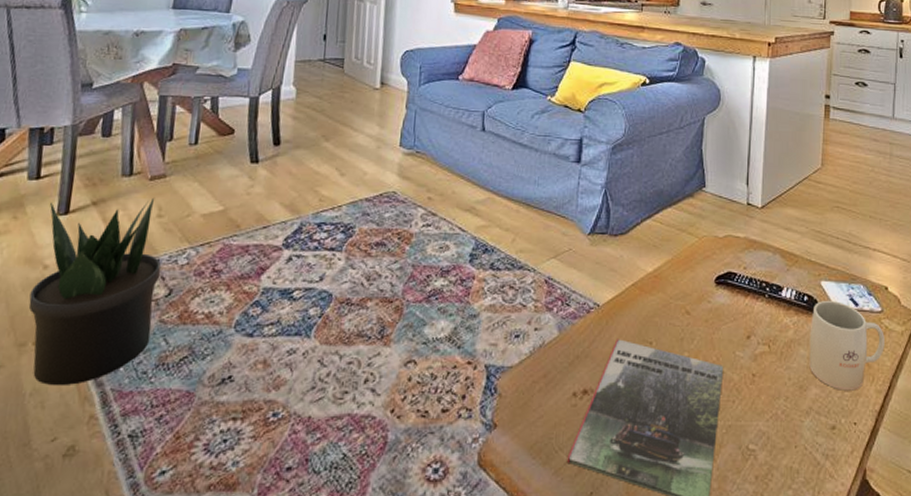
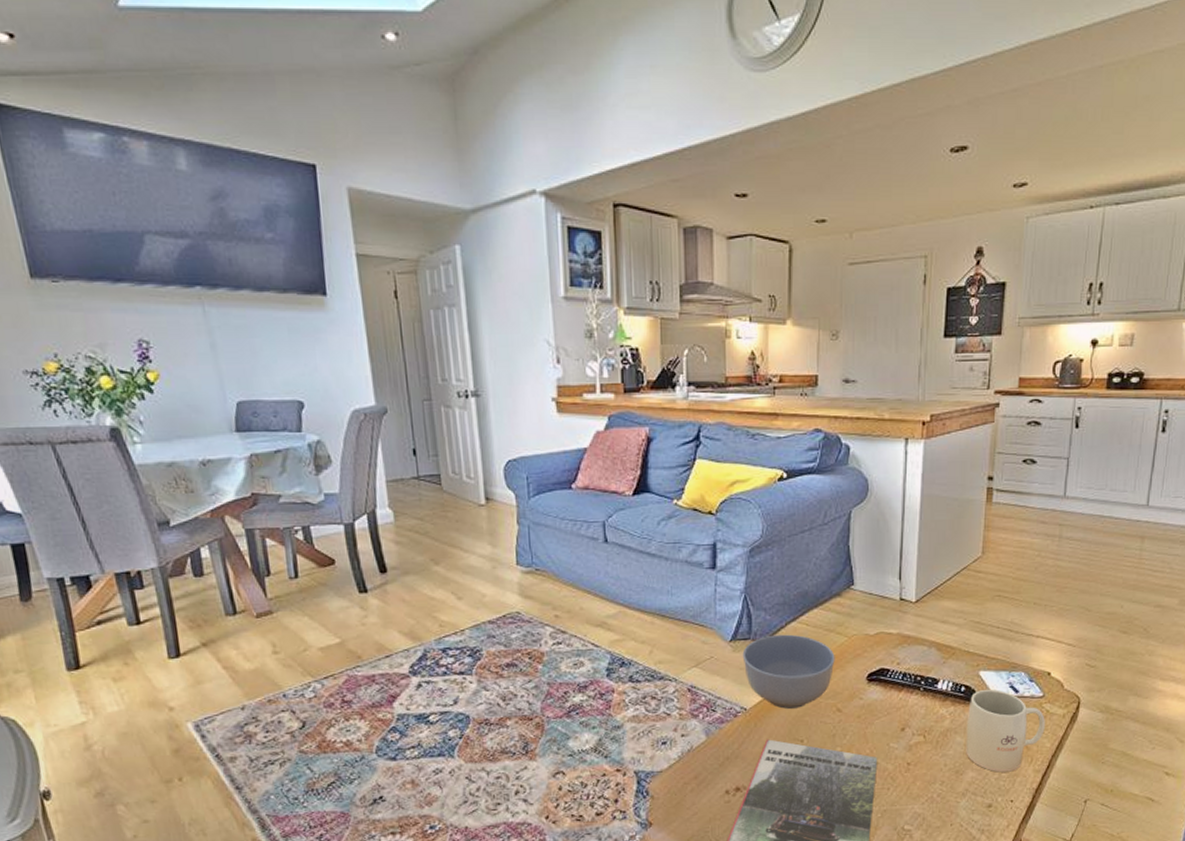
planter: present [28,197,161,385] -> none [158,634,294,815]
bowl: none [599,231,686,308] -> present [742,634,835,709]

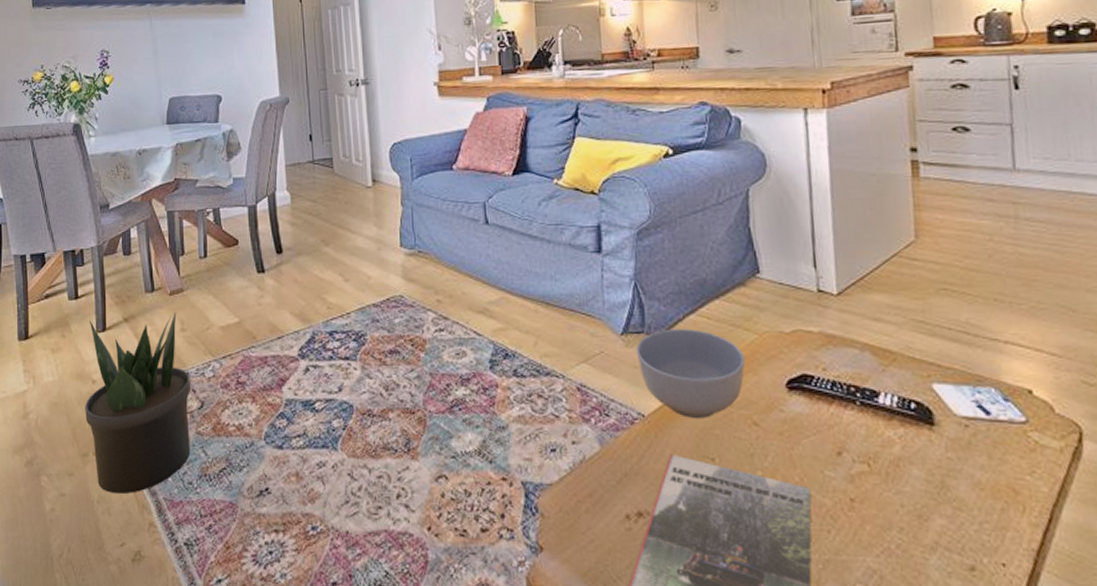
planter: none [158,634,294,815] -> present [85,312,192,494]
mug: present [966,689,1045,773] -> none [922,407,1037,523]

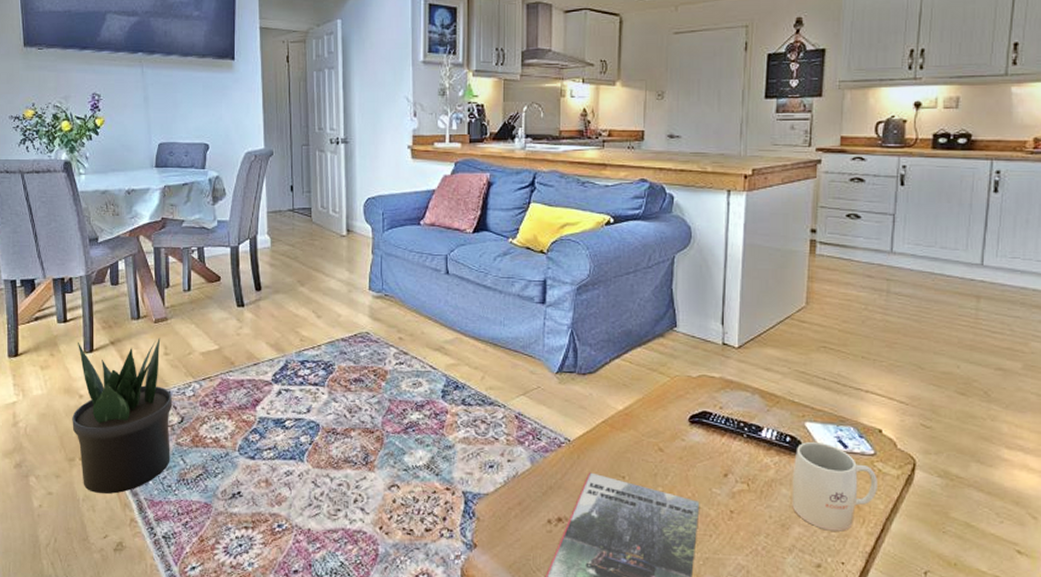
bowl: present [636,328,746,418] -> none [568,370,658,444]
mug: none [922,407,1037,523] -> present [792,441,877,532]

